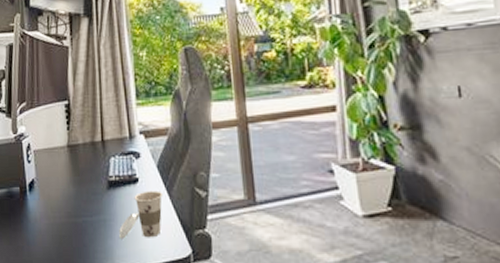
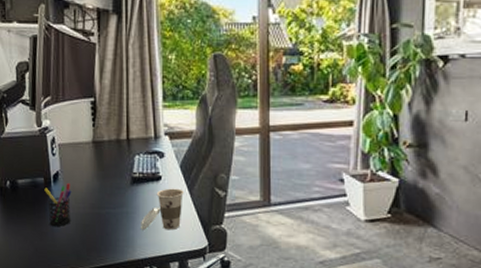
pen holder: none [20,191,48,240] -> present [44,183,72,227]

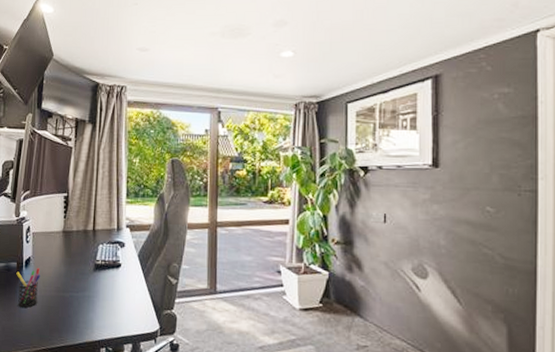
cup: present [141,188,184,230] -> none [100,275,140,314]

